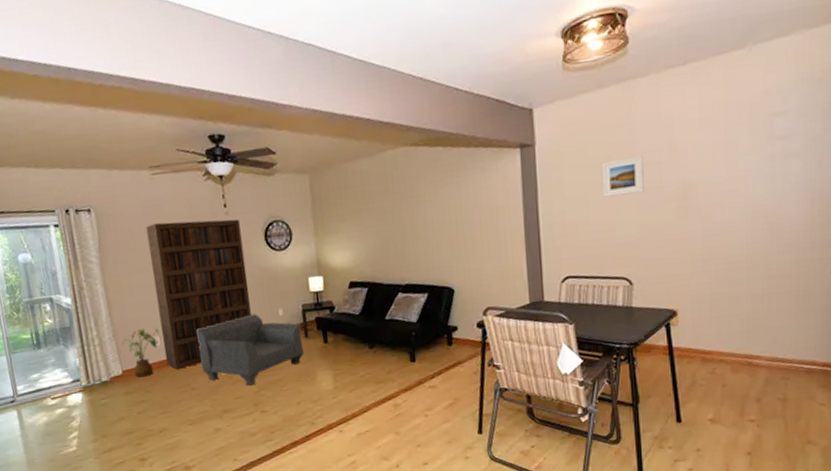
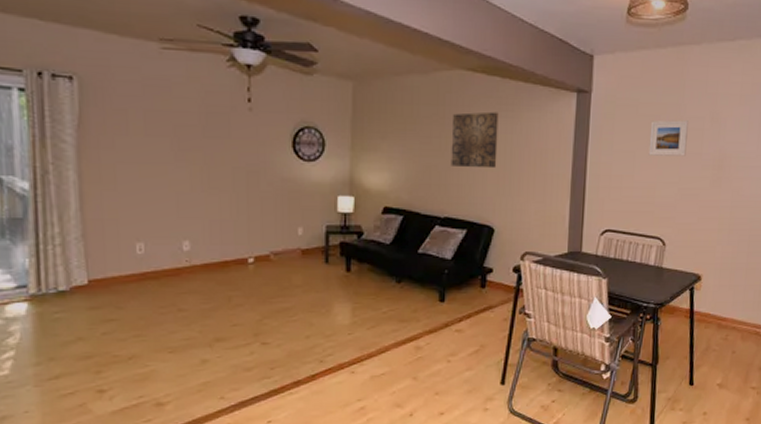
house plant: present [121,328,161,378] -> none [91,230,146,290]
bookcase: present [146,219,251,369] -> none [145,107,266,285]
armchair: present [196,314,304,386] -> none [193,229,322,312]
wall art: none [401,179,449,237] -> present [451,111,499,169]

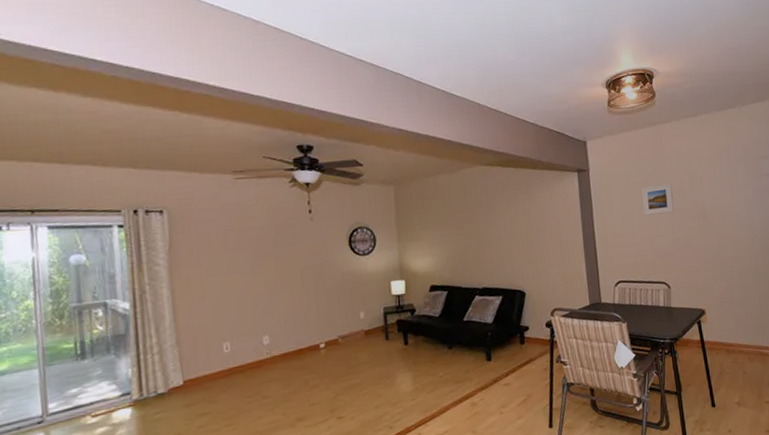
wall art: present [451,111,499,169] -> none [478,195,520,245]

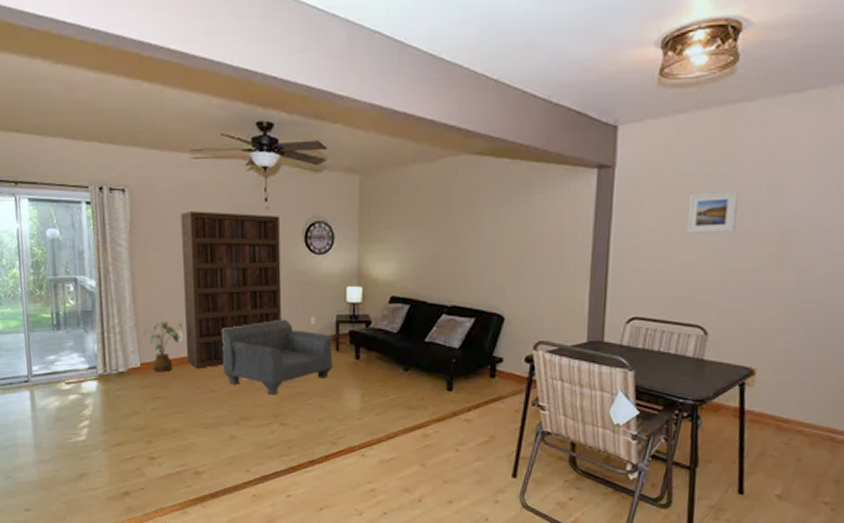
house plant: none [185,333,231,388] -> present [142,321,184,372]
bookcase: none [224,224,332,377] -> present [180,211,282,368]
armchair: none [272,317,384,391] -> present [222,319,333,395]

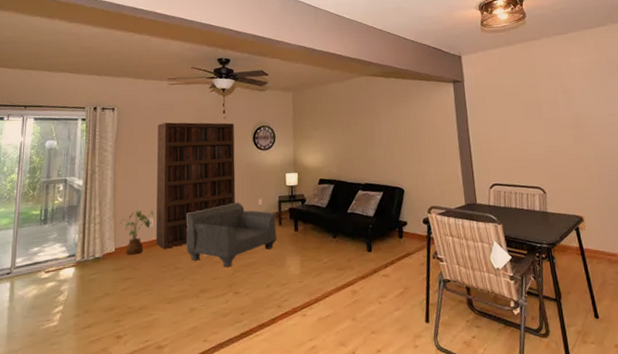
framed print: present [686,191,739,233] -> none [514,94,548,123]

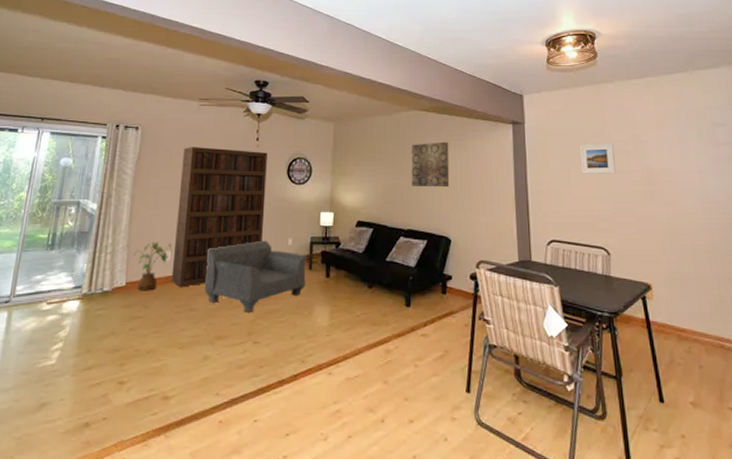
wall art: none [363,102,400,145] -> present [411,142,450,188]
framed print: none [514,94,548,123] -> present [579,143,616,174]

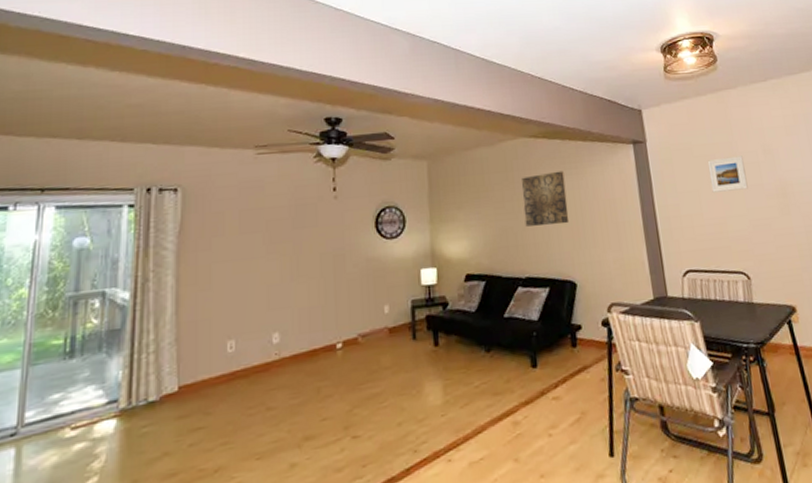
house plant: present [132,241,173,291] -> none [183,329,236,395]
bookcase: present [171,147,267,287] -> none [238,203,352,383]
armchair: present [204,240,307,313] -> none [282,311,411,403]

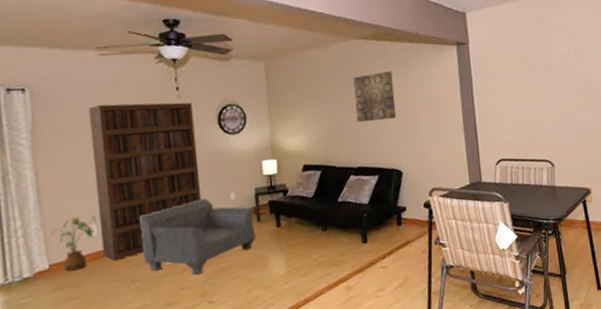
house plant: none [183,329,236,395] -> present [50,215,98,272]
bookcase: none [238,203,352,383] -> present [88,102,201,261]
armchair: none [282,311,411,403] -> present [140,198,256,275]
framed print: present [707,156,748,193] -> none [523,56,558,90]

